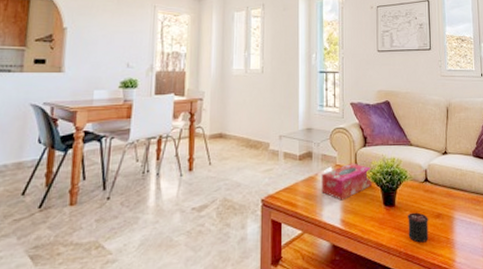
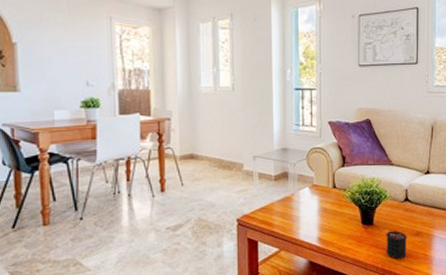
tissue box: present [321,162,372,201] -> none [298,183,350,220]

